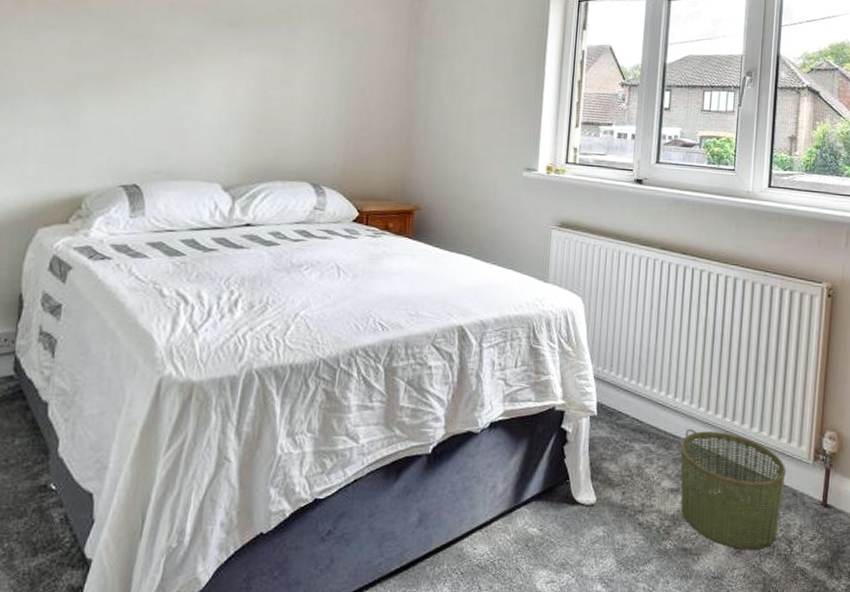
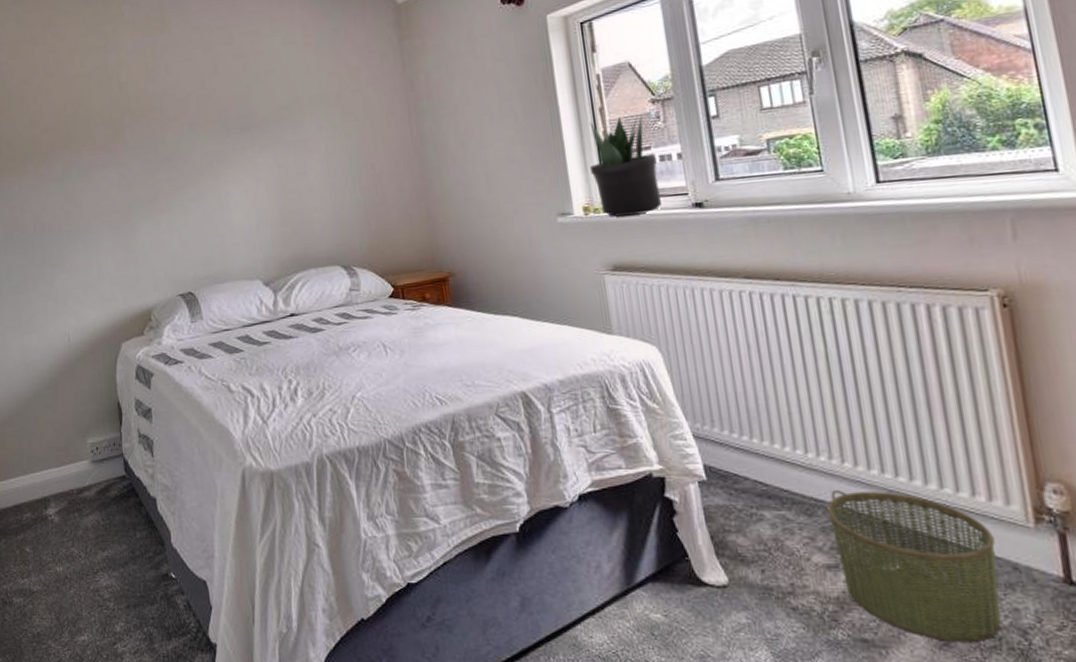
planter: none [559,92,615,181] -> present [589,115,663,217]

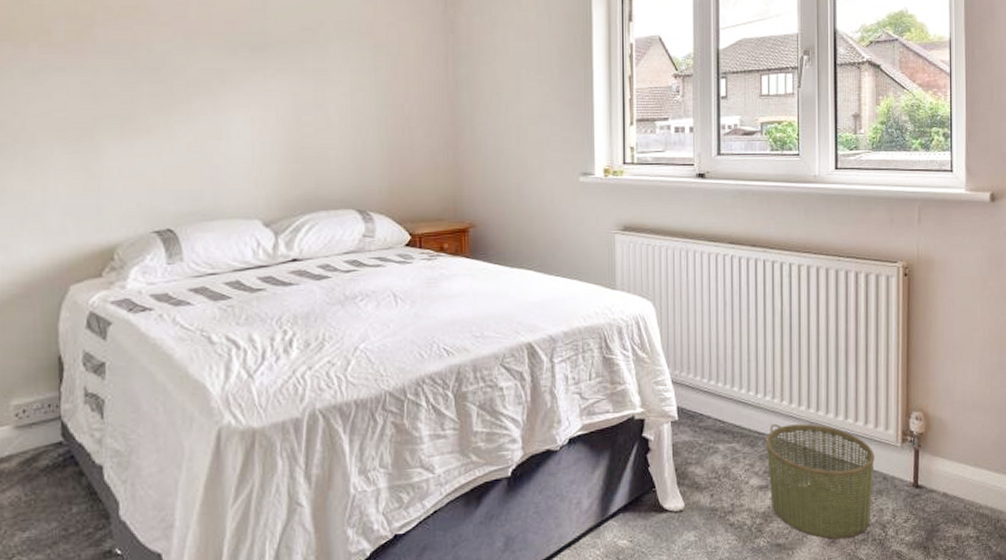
planter: present [589,115,663,217] -> none [614,87,672,180]

